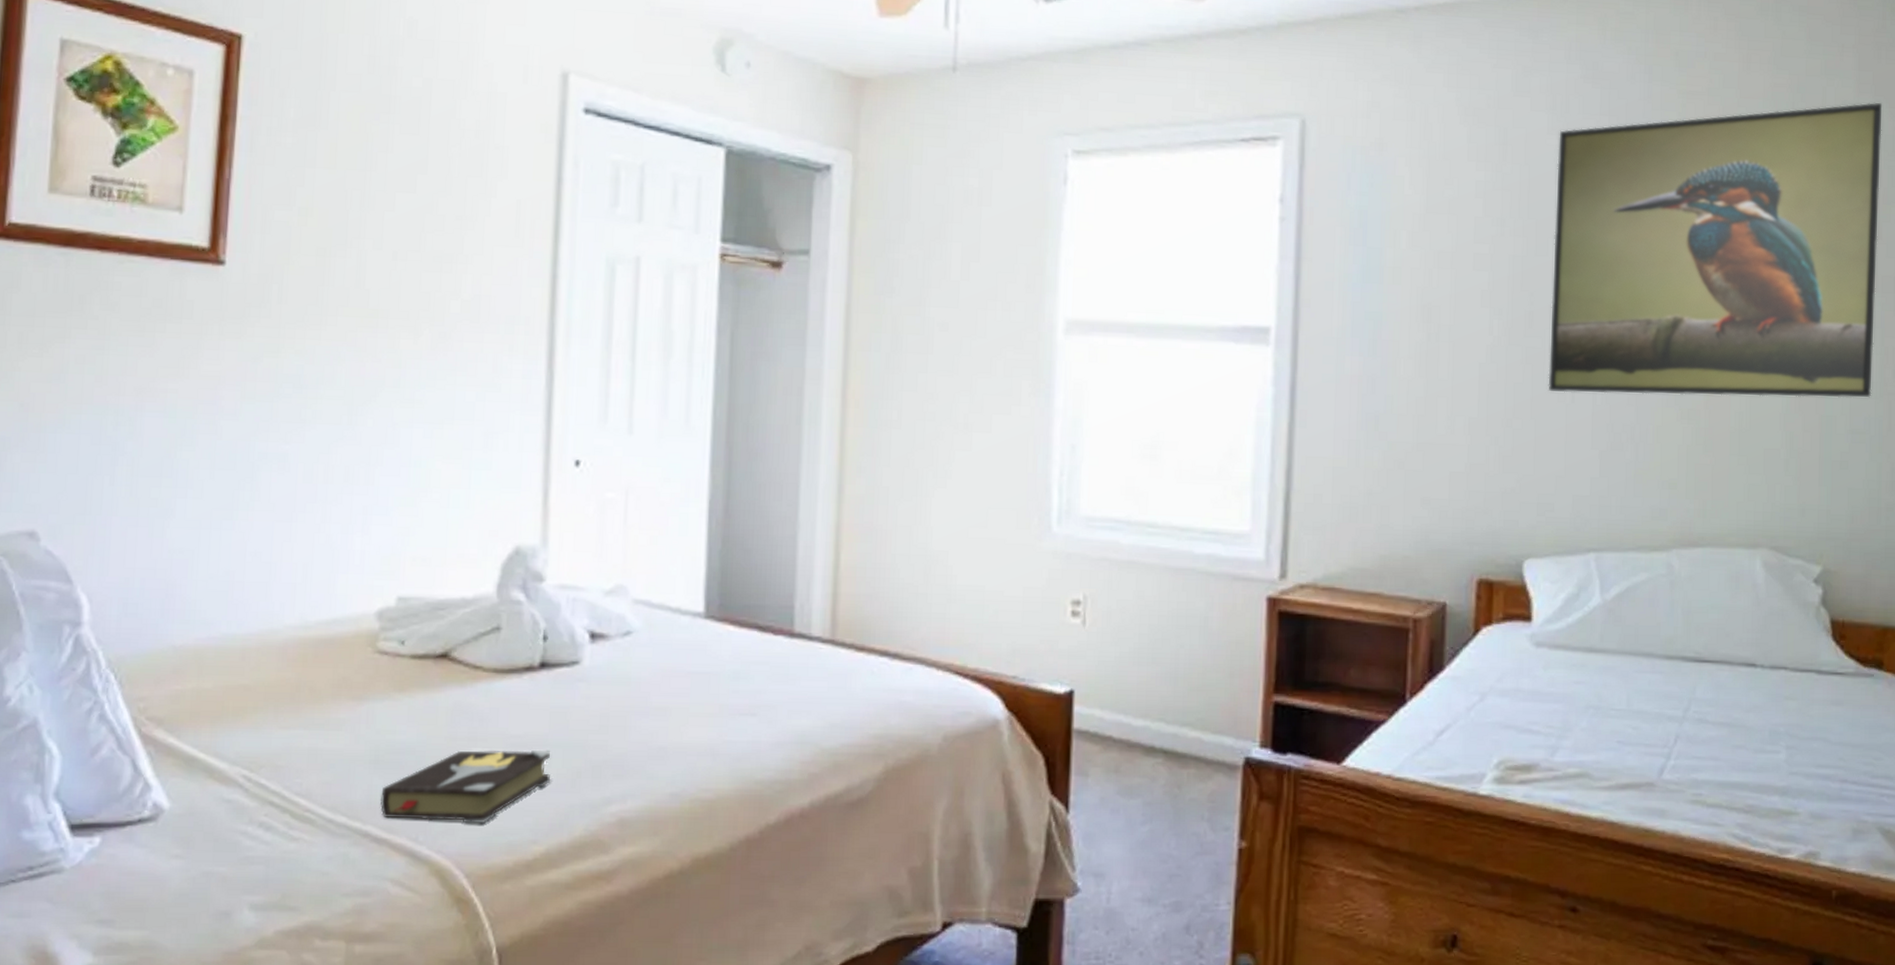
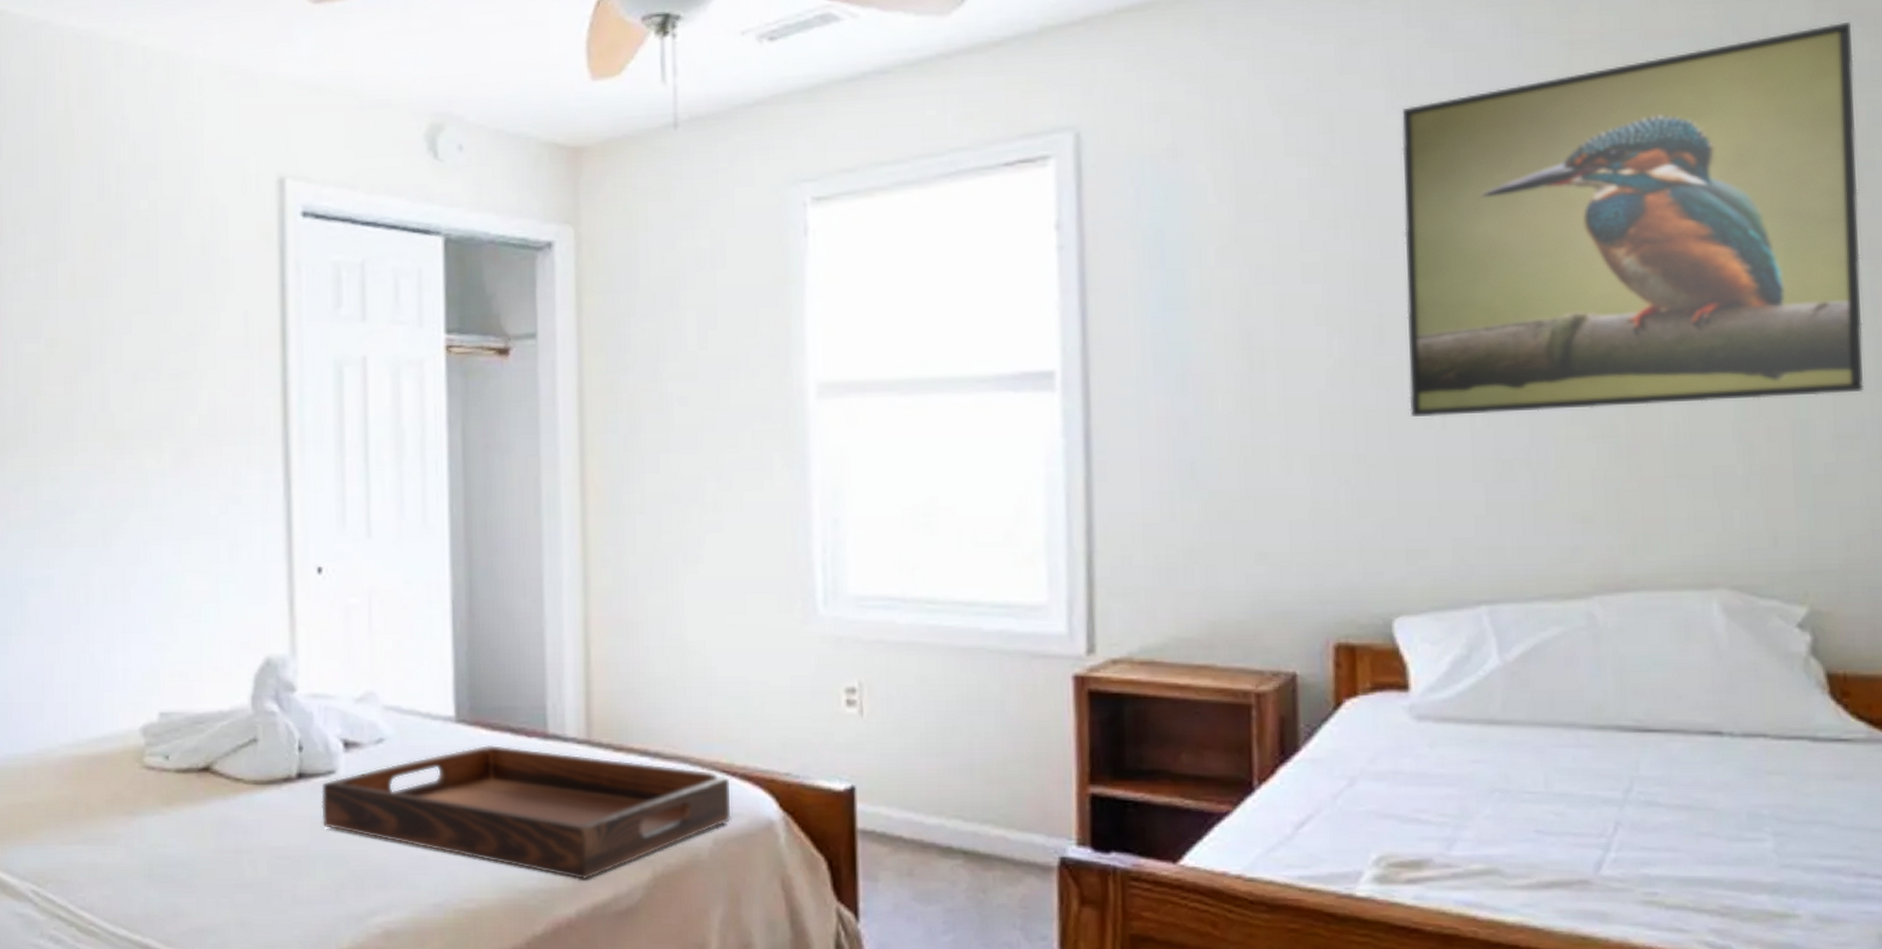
hardback book: present [380,750,550,823] -> none [157,862,315,935]
serving tray: none [562,640,962,773] -> present [321,744,731,880]

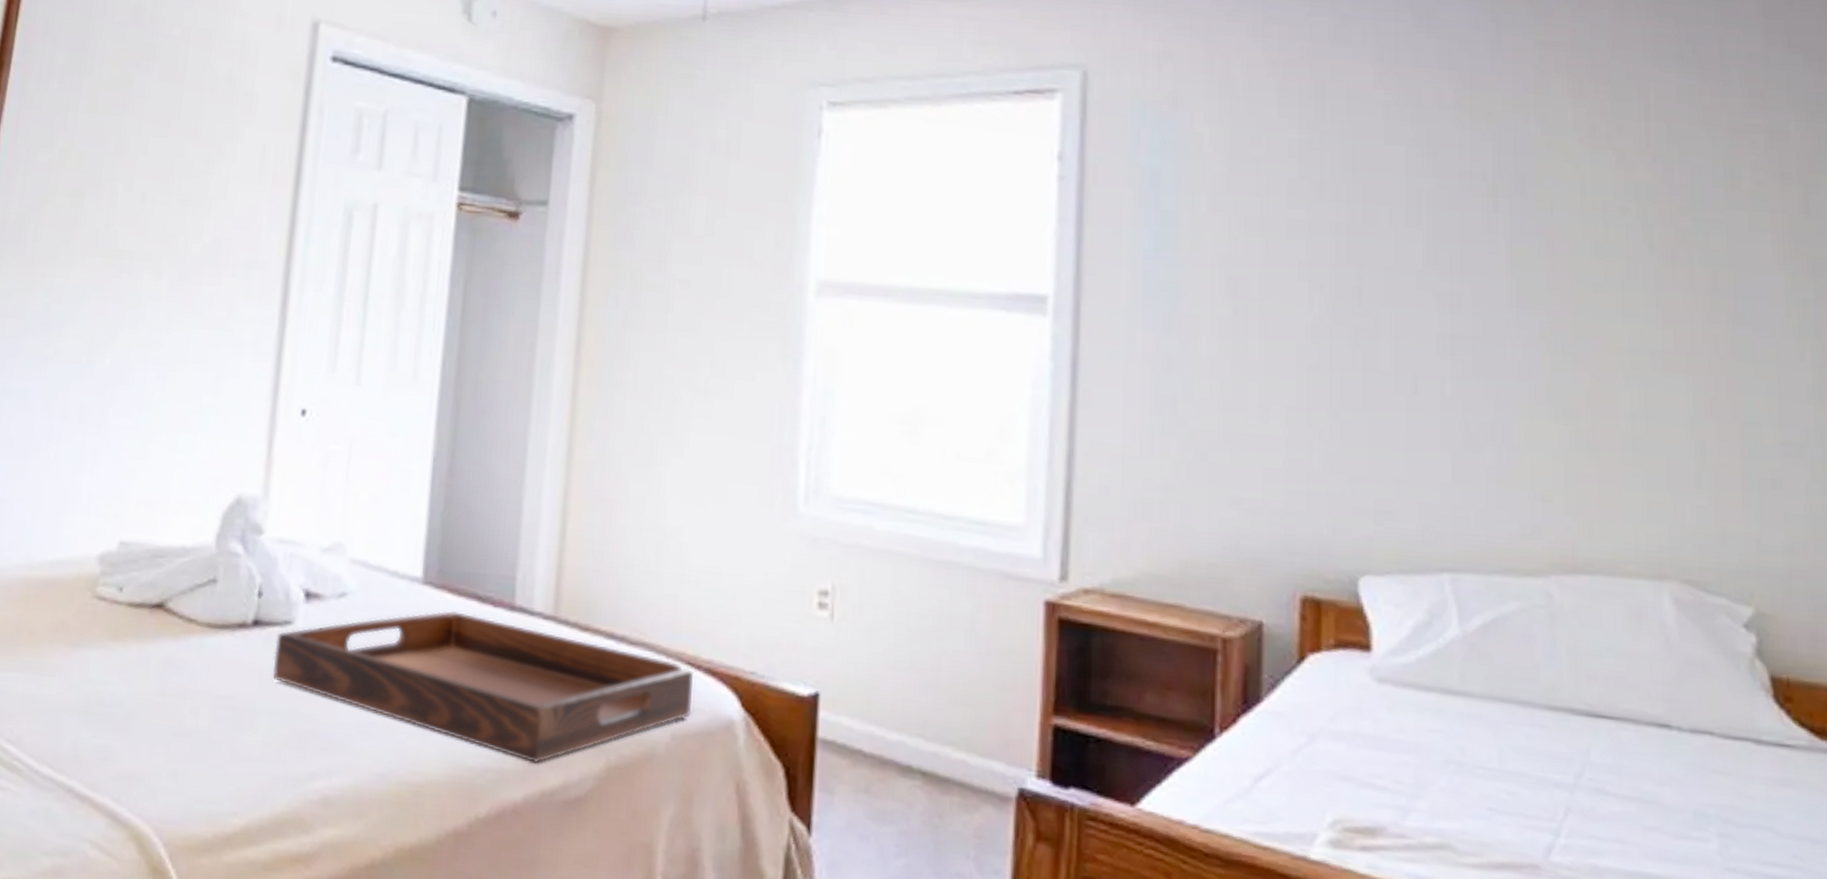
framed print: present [1402,21,1865,417] -> none [1383,54,1809,404]

